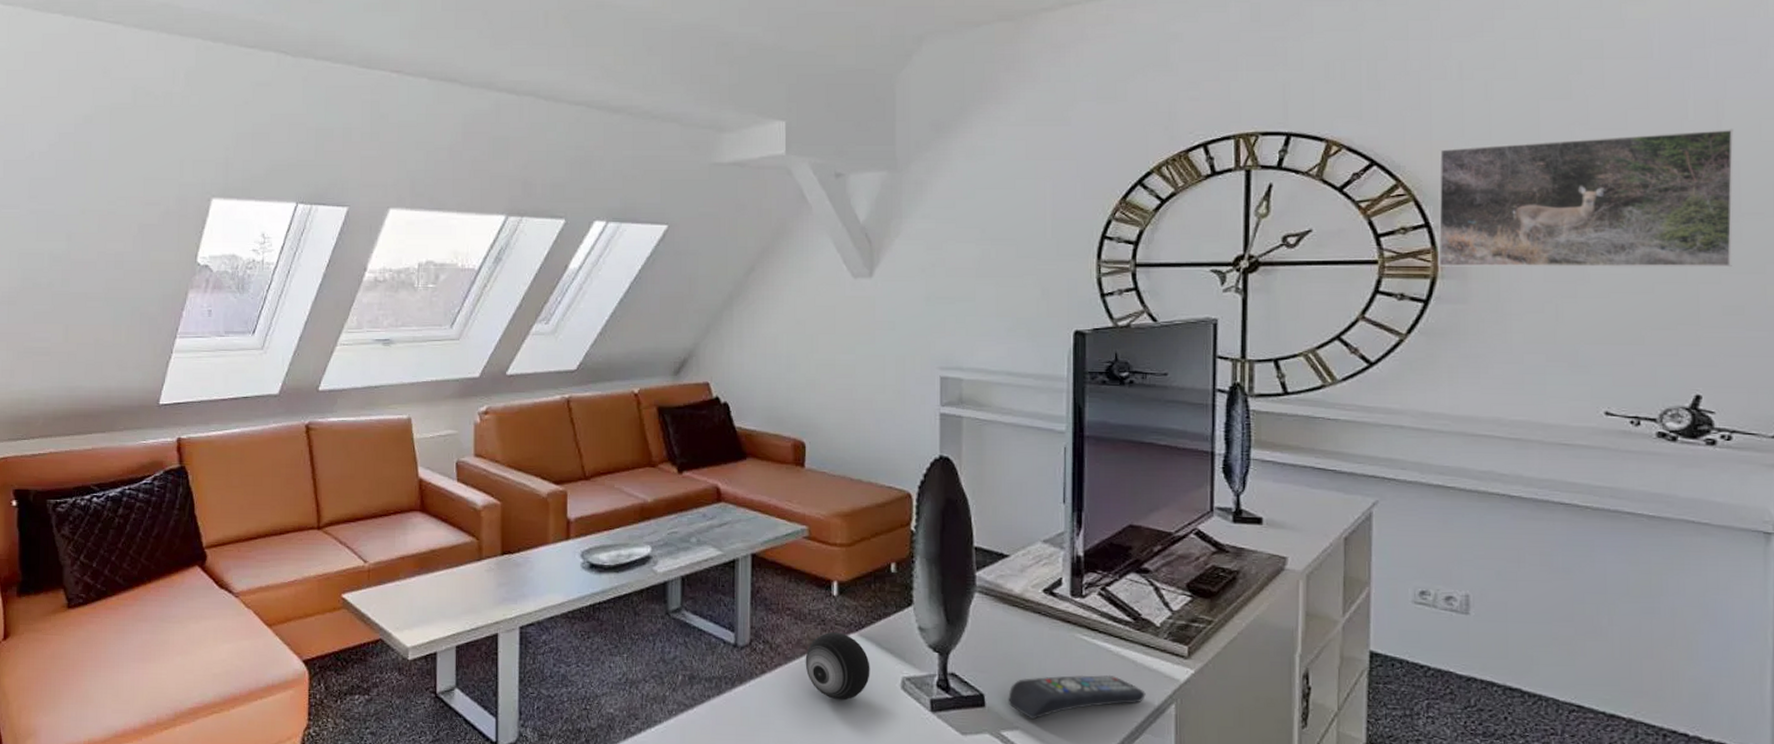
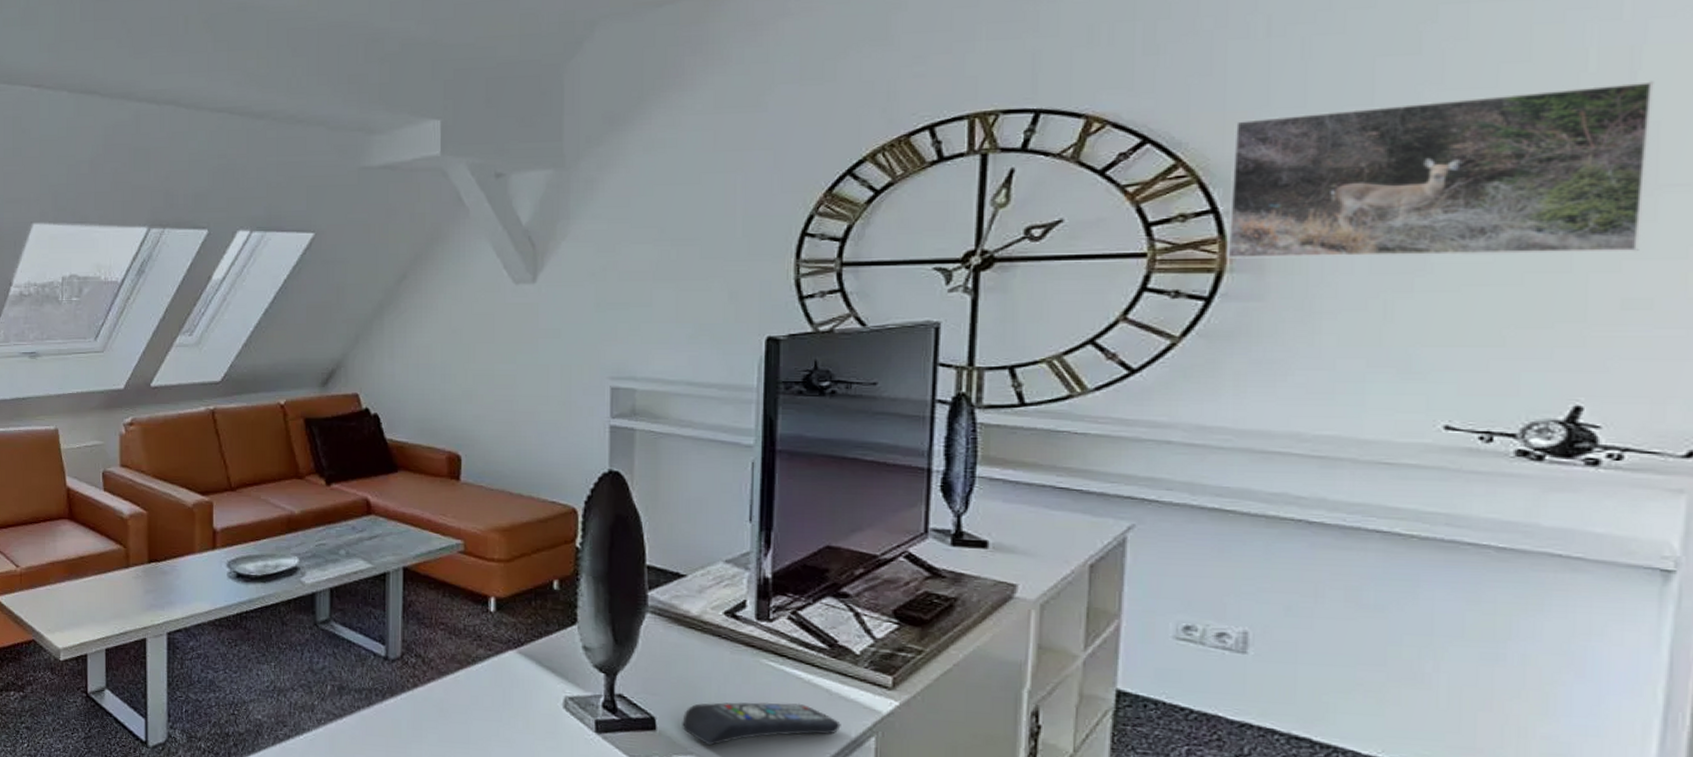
speaker: present [805,631,870,701] -> none [460,648,530,717]

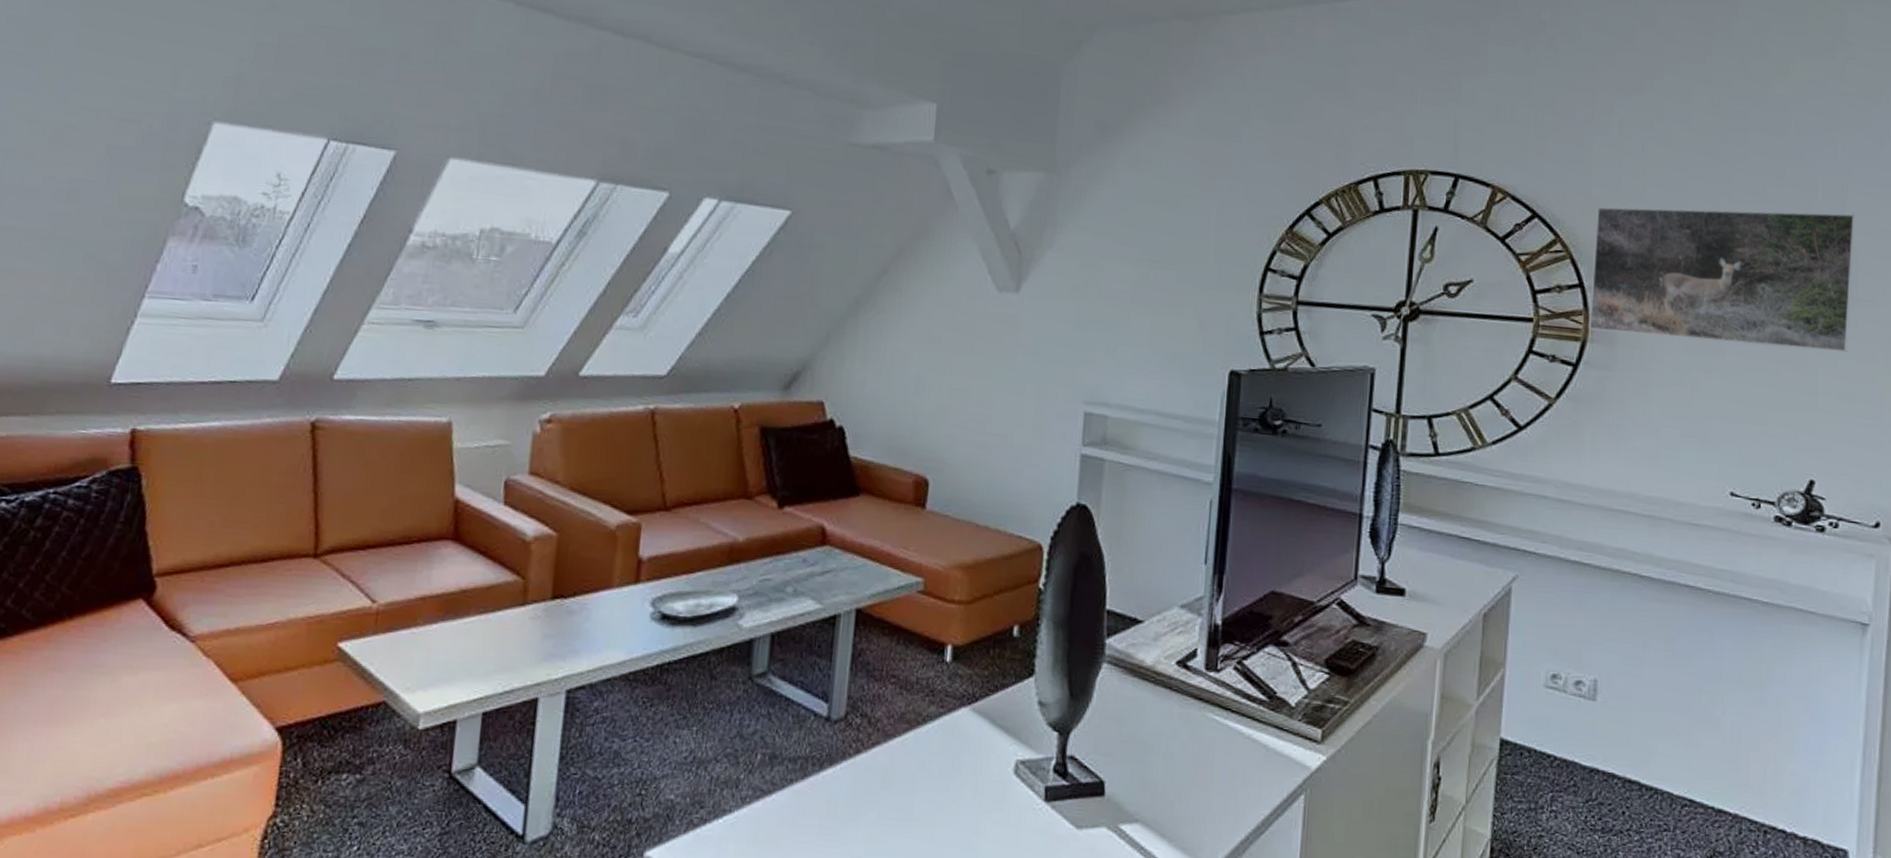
remote control: present [682,702,841,746] -> none [1129,760,1275,811]

